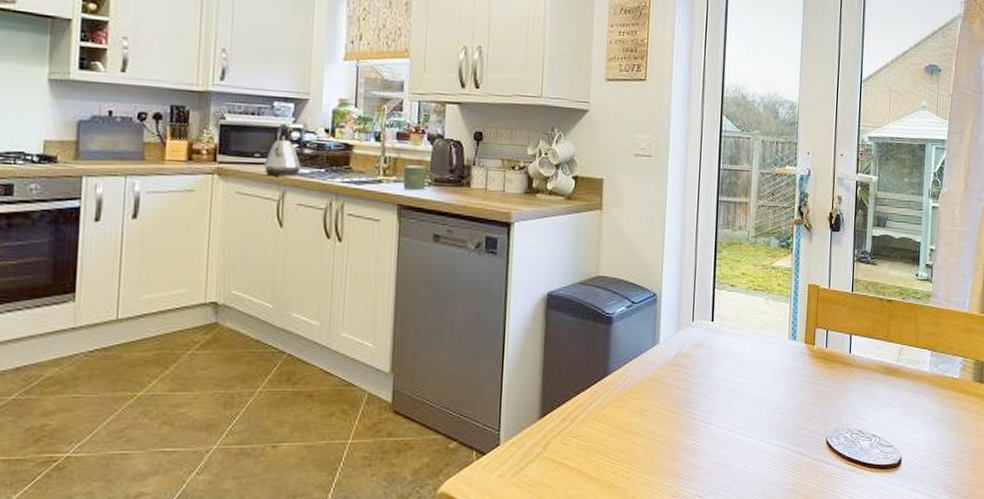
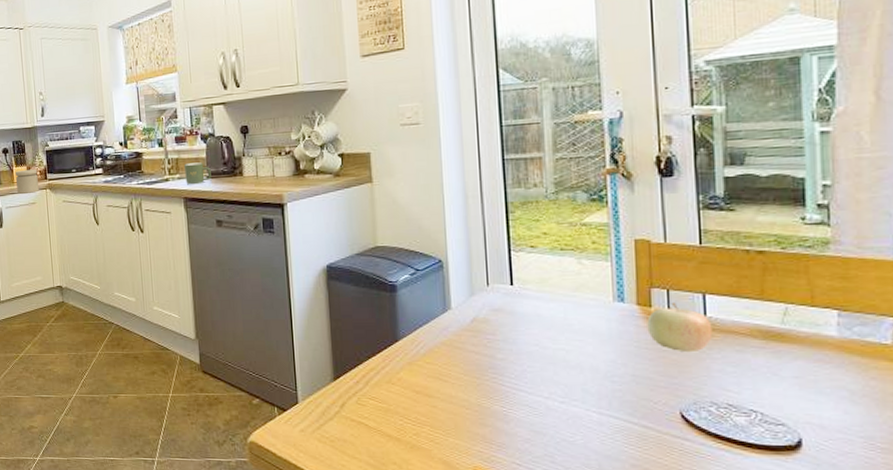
jar: none [167,145,204,178] -> present [15,169,40,195]
kettle: present [264,123,301,177] -> none [79,143,106,186]
fruit: none [810,341,854,386] -> present [647,302,713,353]

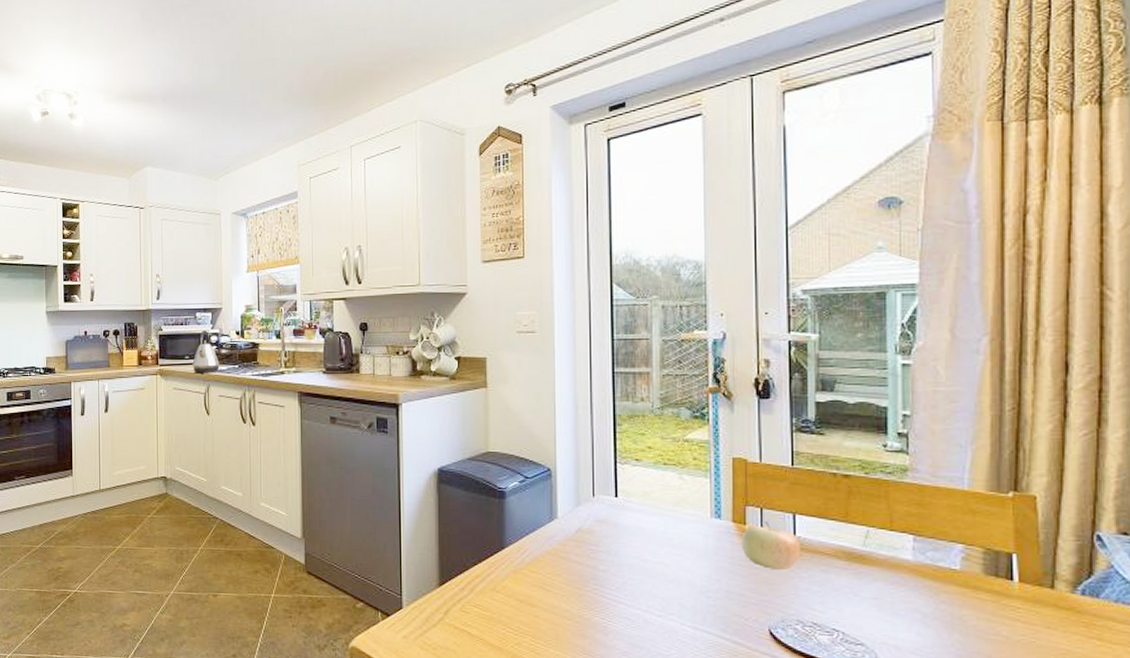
jar: present [15,169,40,195] -> none [125,353,150,379]
kettle: none [79,143,106,186] -> present [192,330,220,374]
mug: present [184,162,211,185] -> none [301,357,328,379]

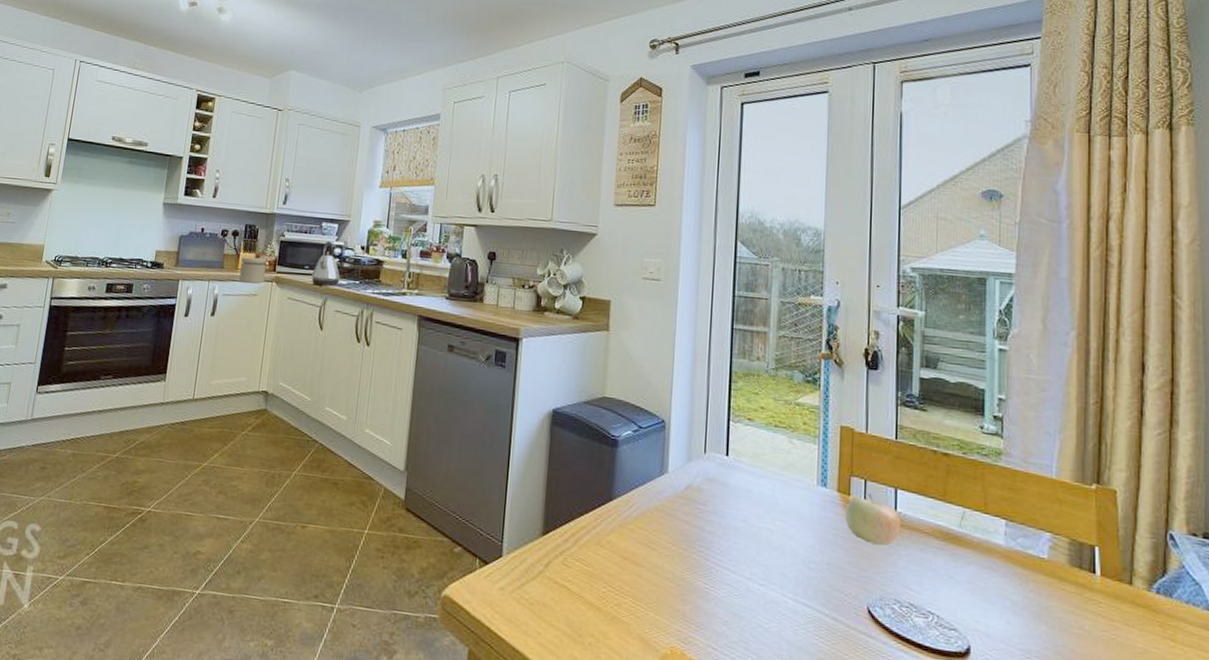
jar: none [125,353,150,379] -> present [239,257,267,285]

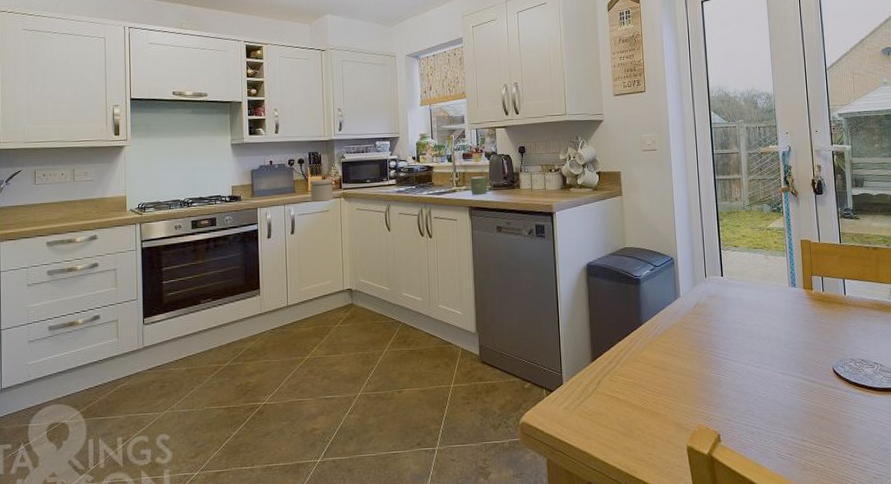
kettle: present [311,241,340,287] -> none [373,156,399,195]
mug: none [423,280,452,305] -> present [470,176,493,196]
fruit: present [845,492,901,547] -> none [810,285,850,323]

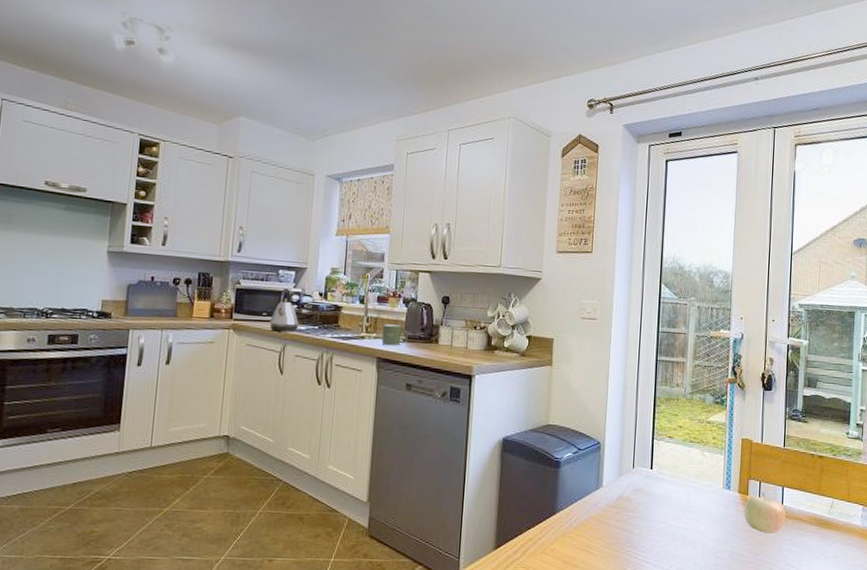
jar: present [309,178,334,203] -> none [194,305,222,332]
kettle: none [373,156,399,195] -> present [269,288,299,333]
fruit: none [810,285,850,323] -> present [743,492,786,535]

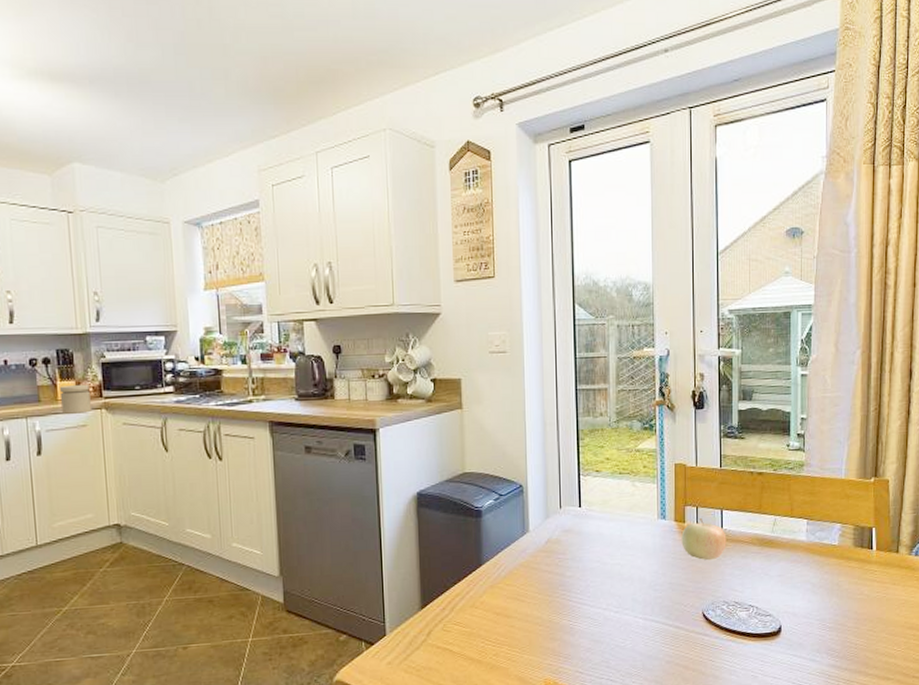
jar: none [194,305,222,332] -> present [59,384,93,415]
kettle: present [269,288,299,333] -> none [144,356,178,406]
mug: present [381,324,408,347] -> none [271,383,300,408]

